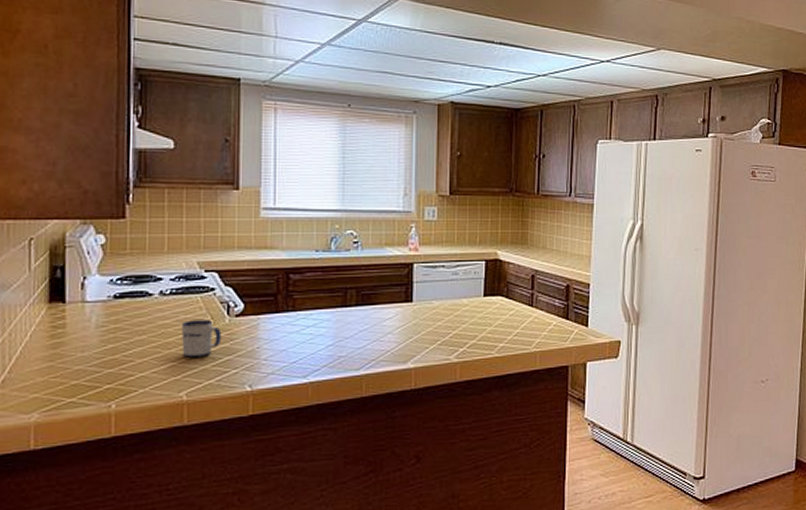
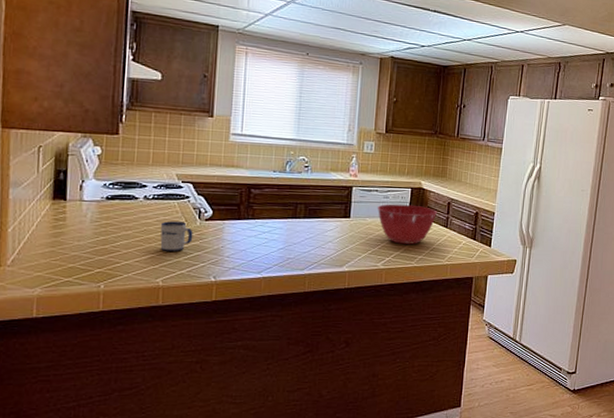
mixing bowl: none [444,281,520,330] -> present [377,204,438,244]

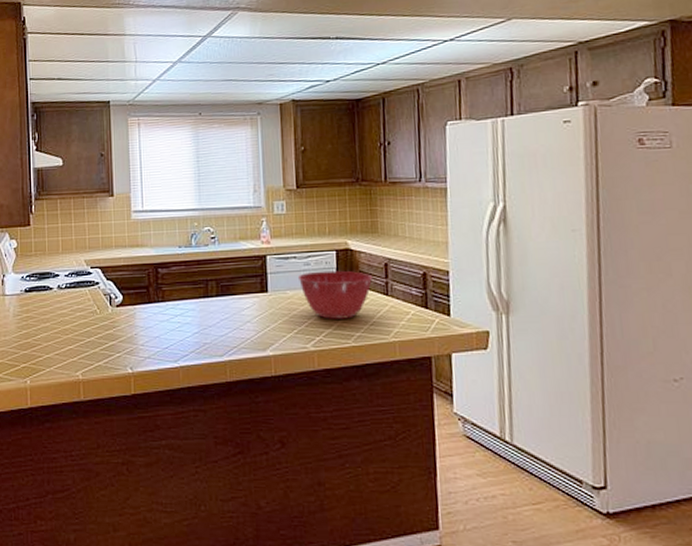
mug: present [160,221,193,251] -> none [76,310,106,342]

